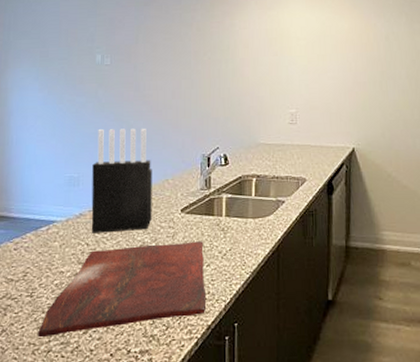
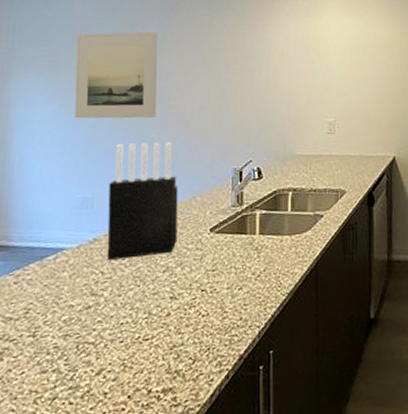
cutting board: present [38,241,207,338] -> none [41,262,239,384]
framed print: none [61,25,134,106] -> present [74,32,157,119]

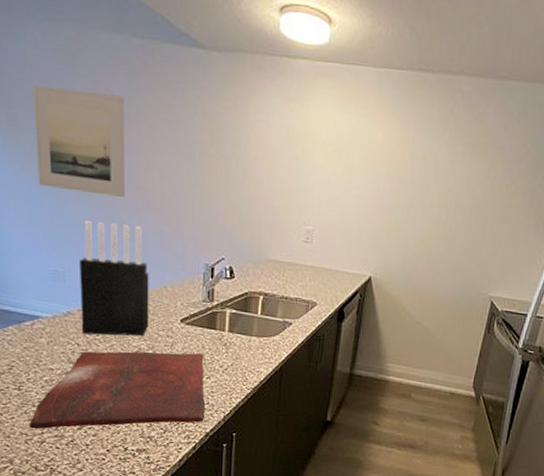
cutting board: none [41,262,239,384] -> present [29,351,206,429]

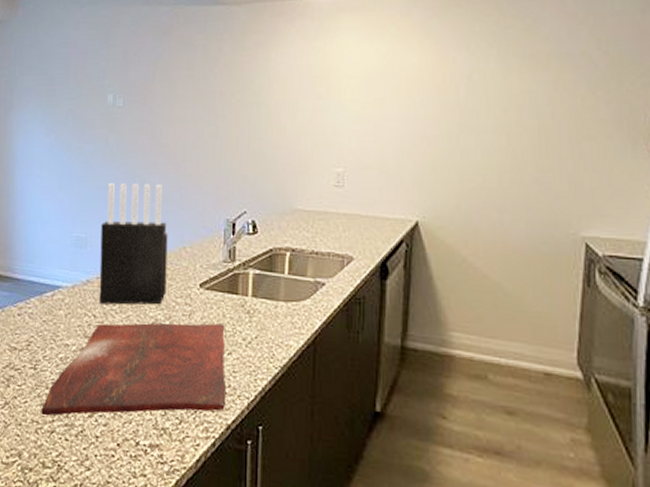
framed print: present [33,85,126,198] -> none [69,59,150,157]

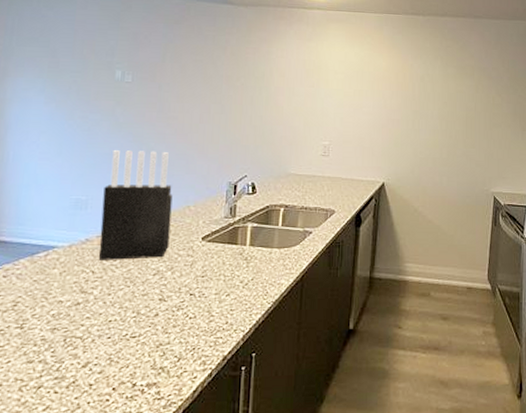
cutting board: present [41,322,227,416] -> none [27,270,224,373]

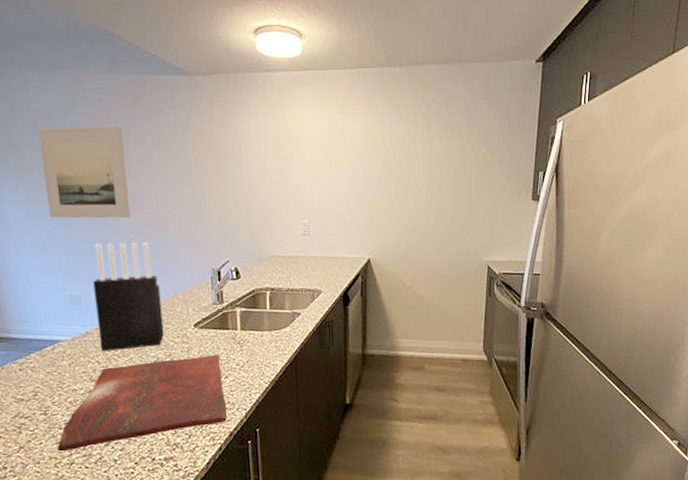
cutting board: none [27,270,224,373] -> present [57,355,227,452]
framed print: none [71,38,160,128] -> present [38,127,131,219]

